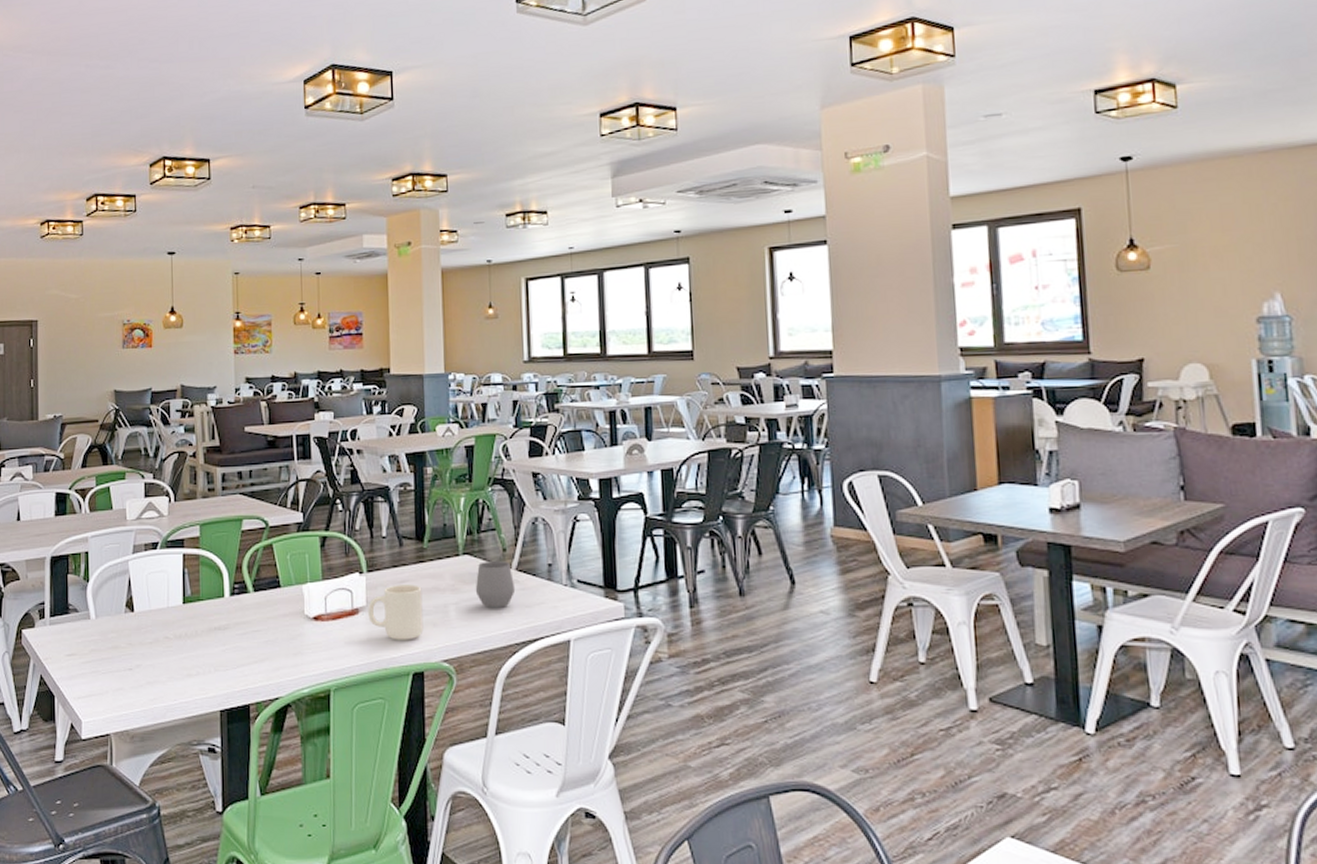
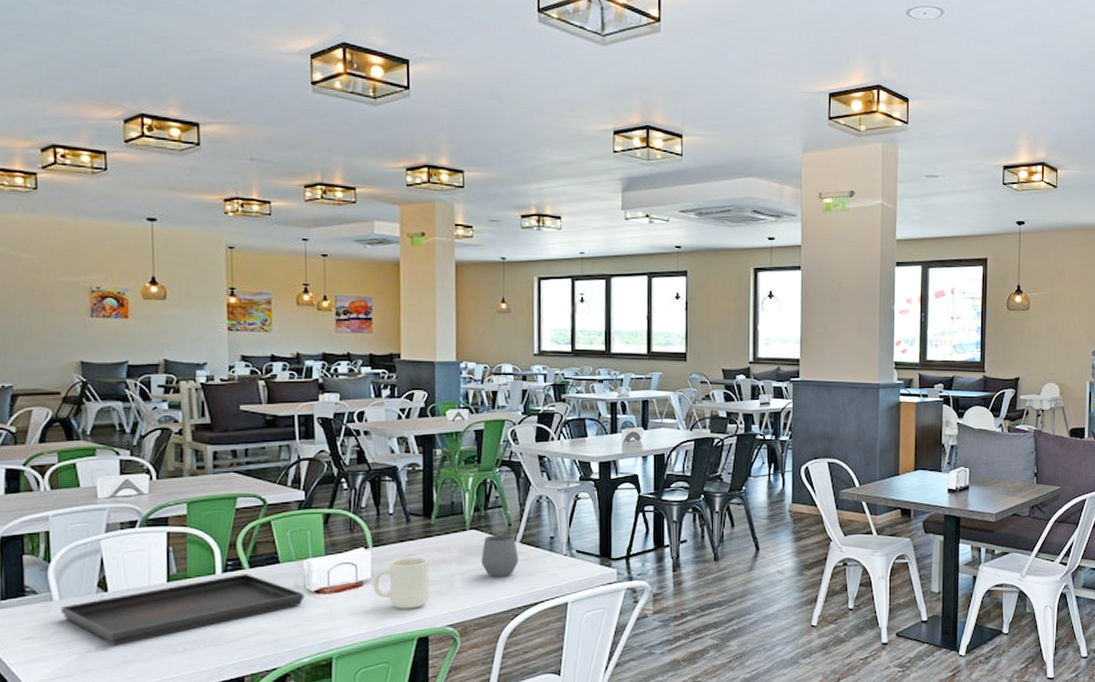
serving tray: none [96,597,304,666] -> present [60,574,305,645]

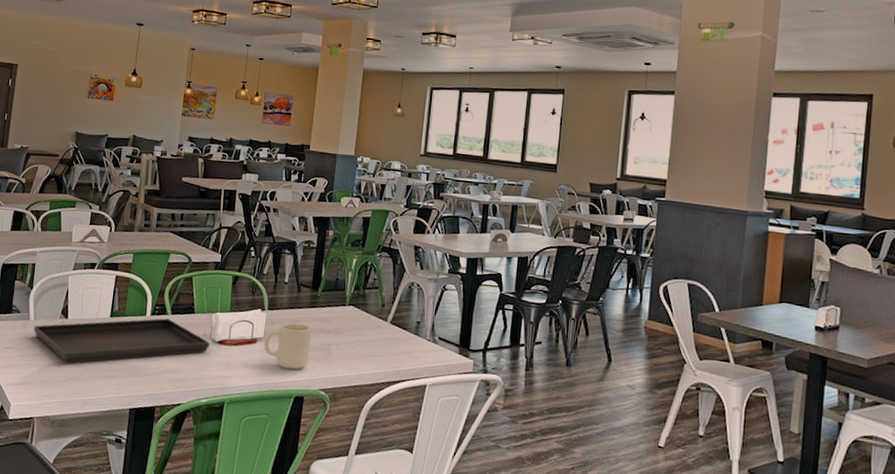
cup: present [480,534,519,578] -> none [355,313,388,353]

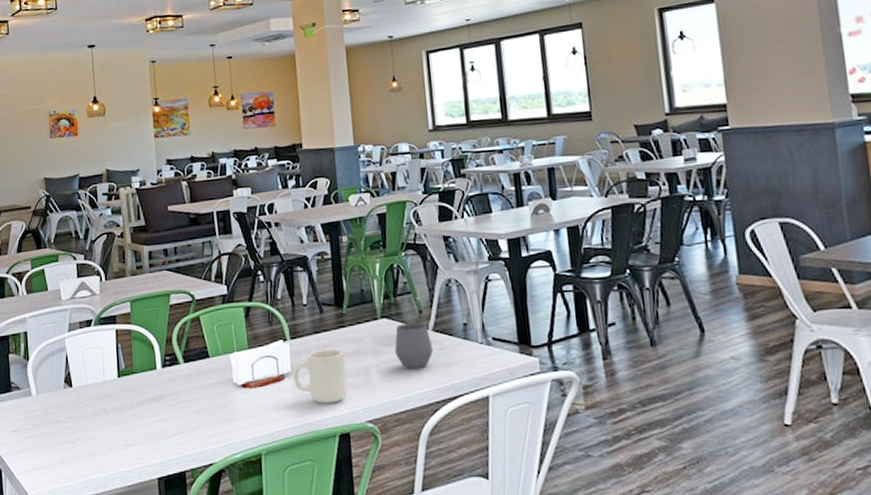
serving tray: present [33,318,210,364] -> none [37,368,233,438]
cup: none [355,313,388,353] -> present [394,322,434,369]

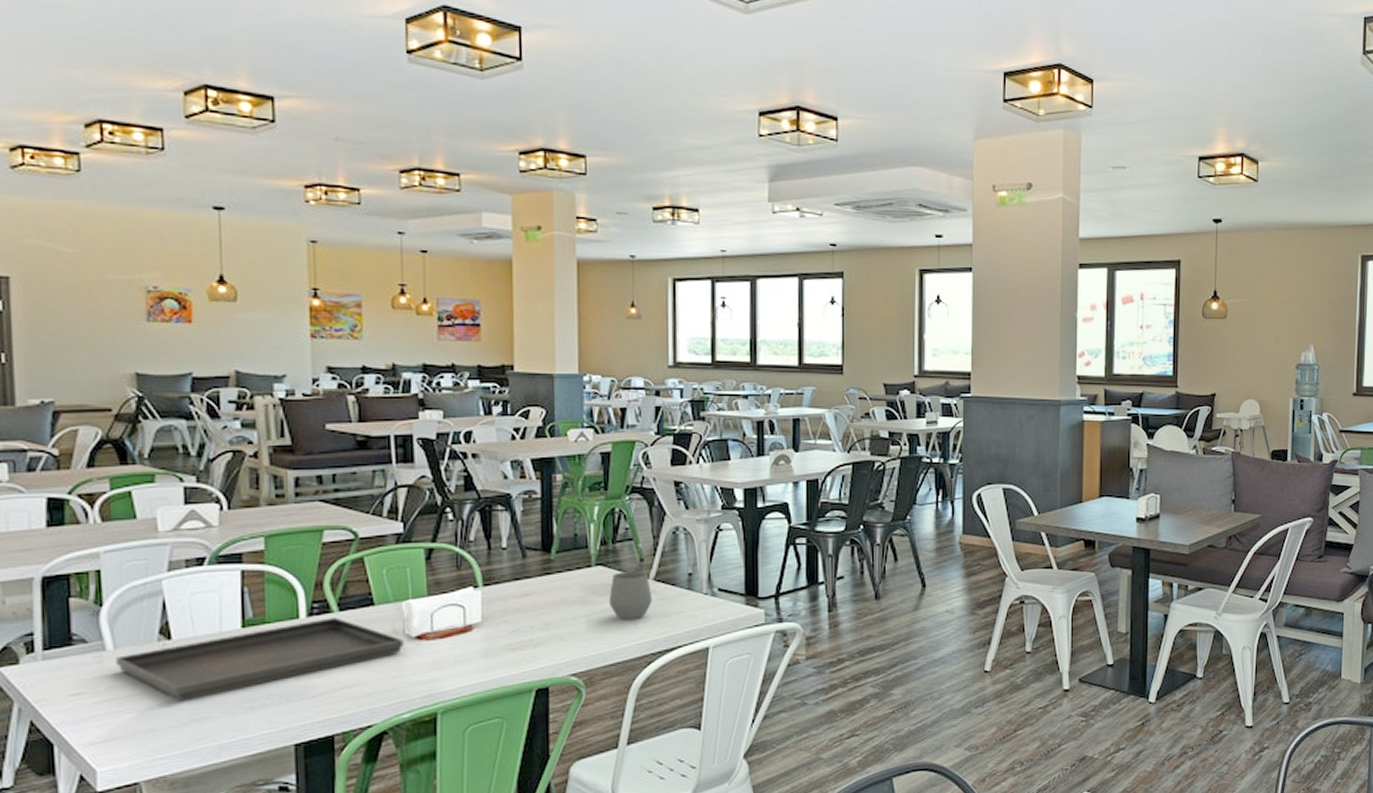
serving tray: none [37,368,233,438] -> present [115,618,404,701]
cup: present [293,349,347,404] -> none [484,598,549,657]

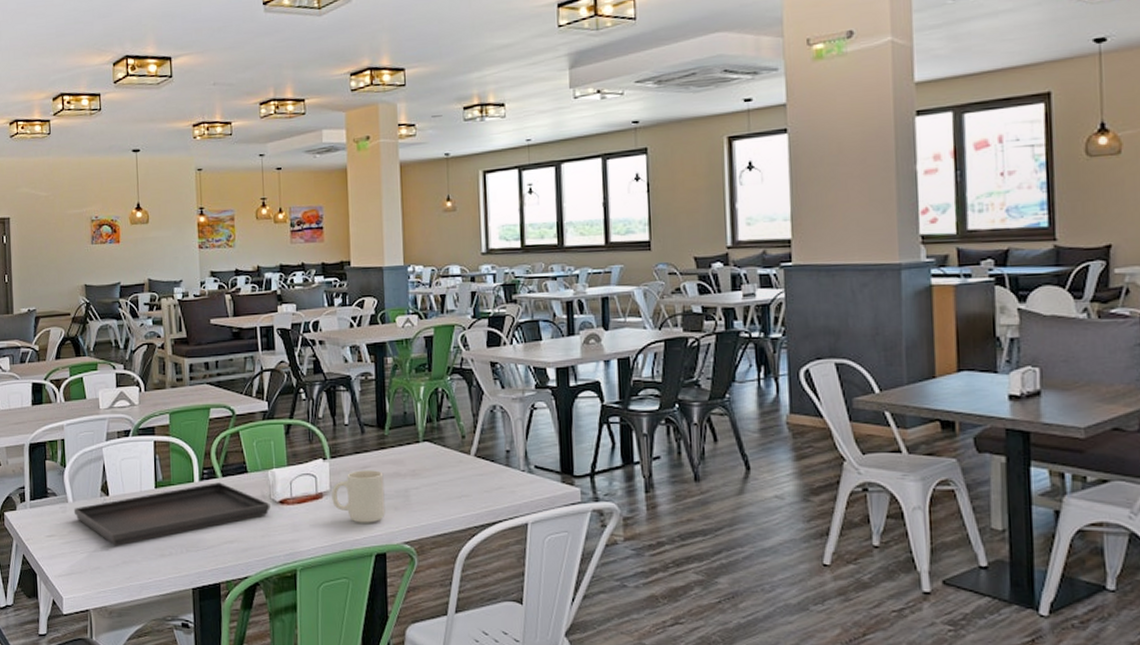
cup: none [484,598,549,657] -> present [331,470,385,523]
cup: present [608,570,653,620] -> none [435,446,475,494]

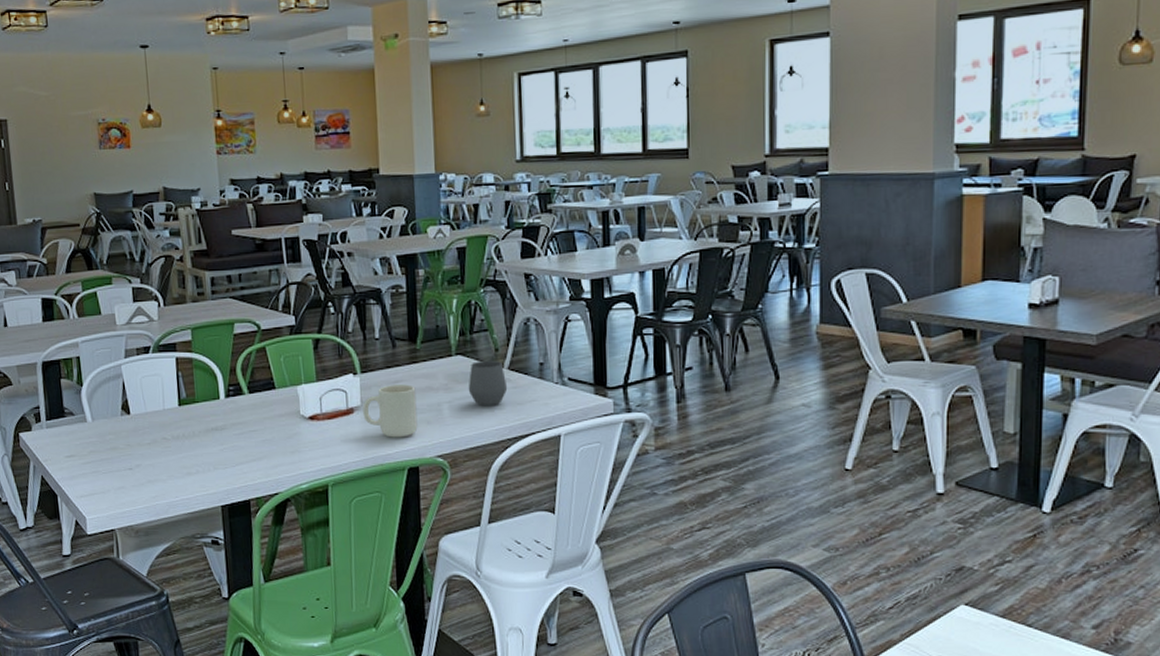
serving tray: present [73,482,270,546] -> none [93,399,300,465]
cup: none [435,446,475,494] -> present [468,360,508,407]

